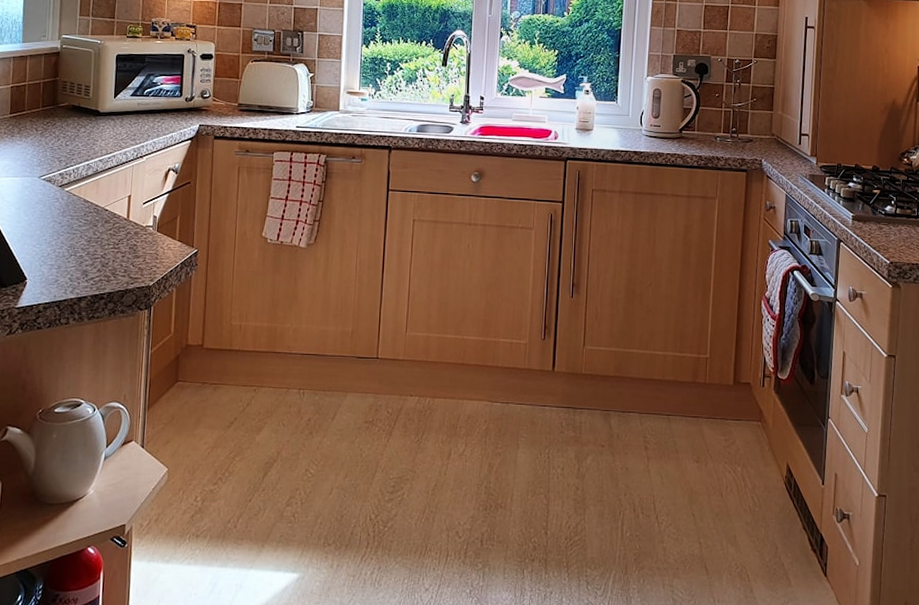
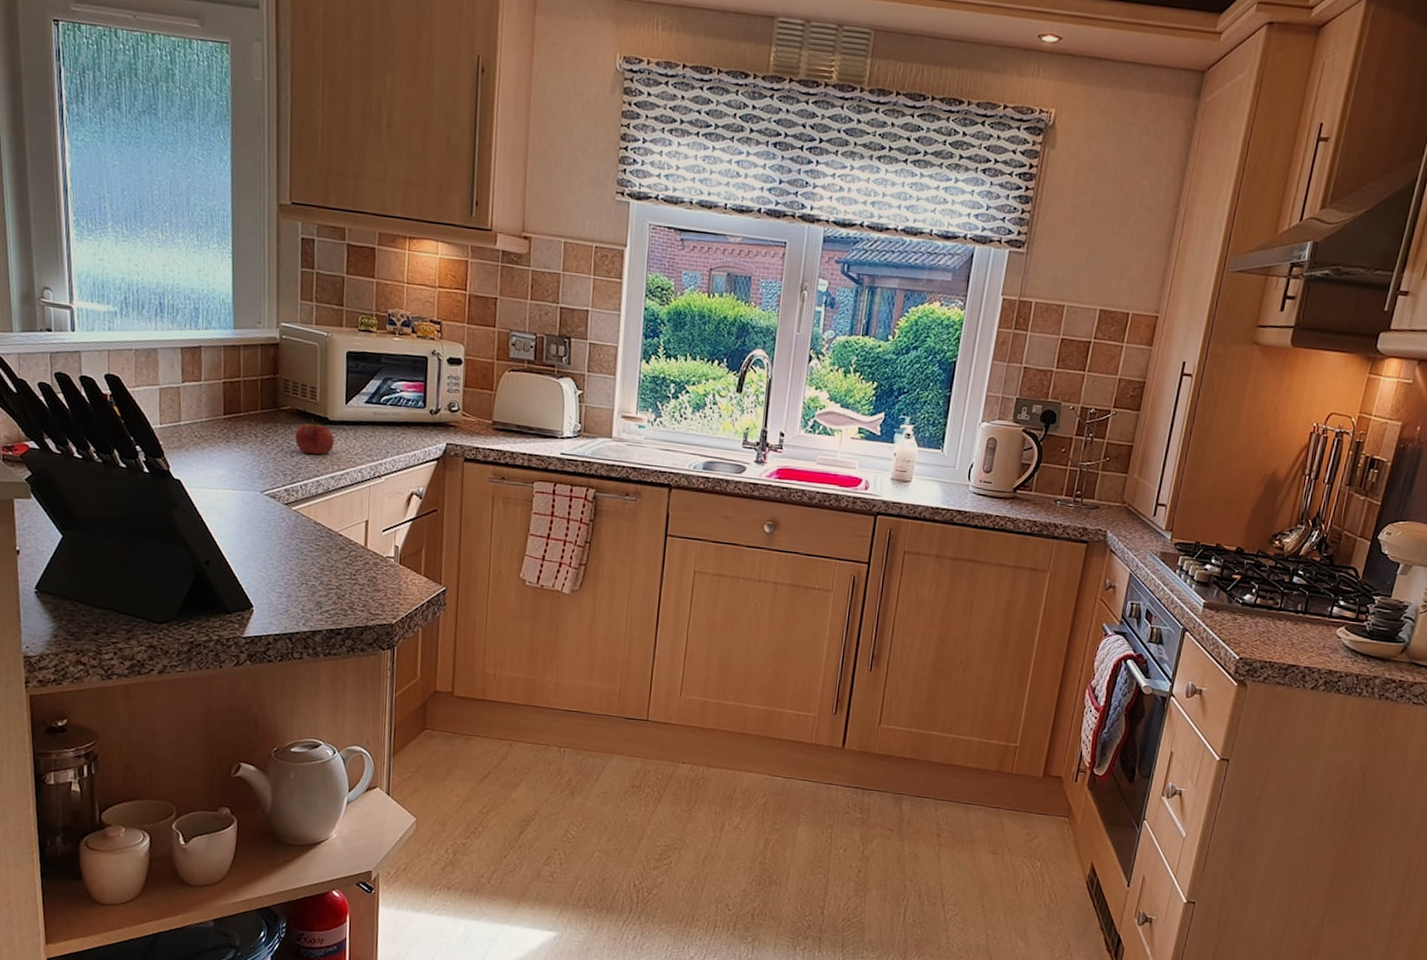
apple: none [70,112,104,142] -> present [295,419,334,455]

